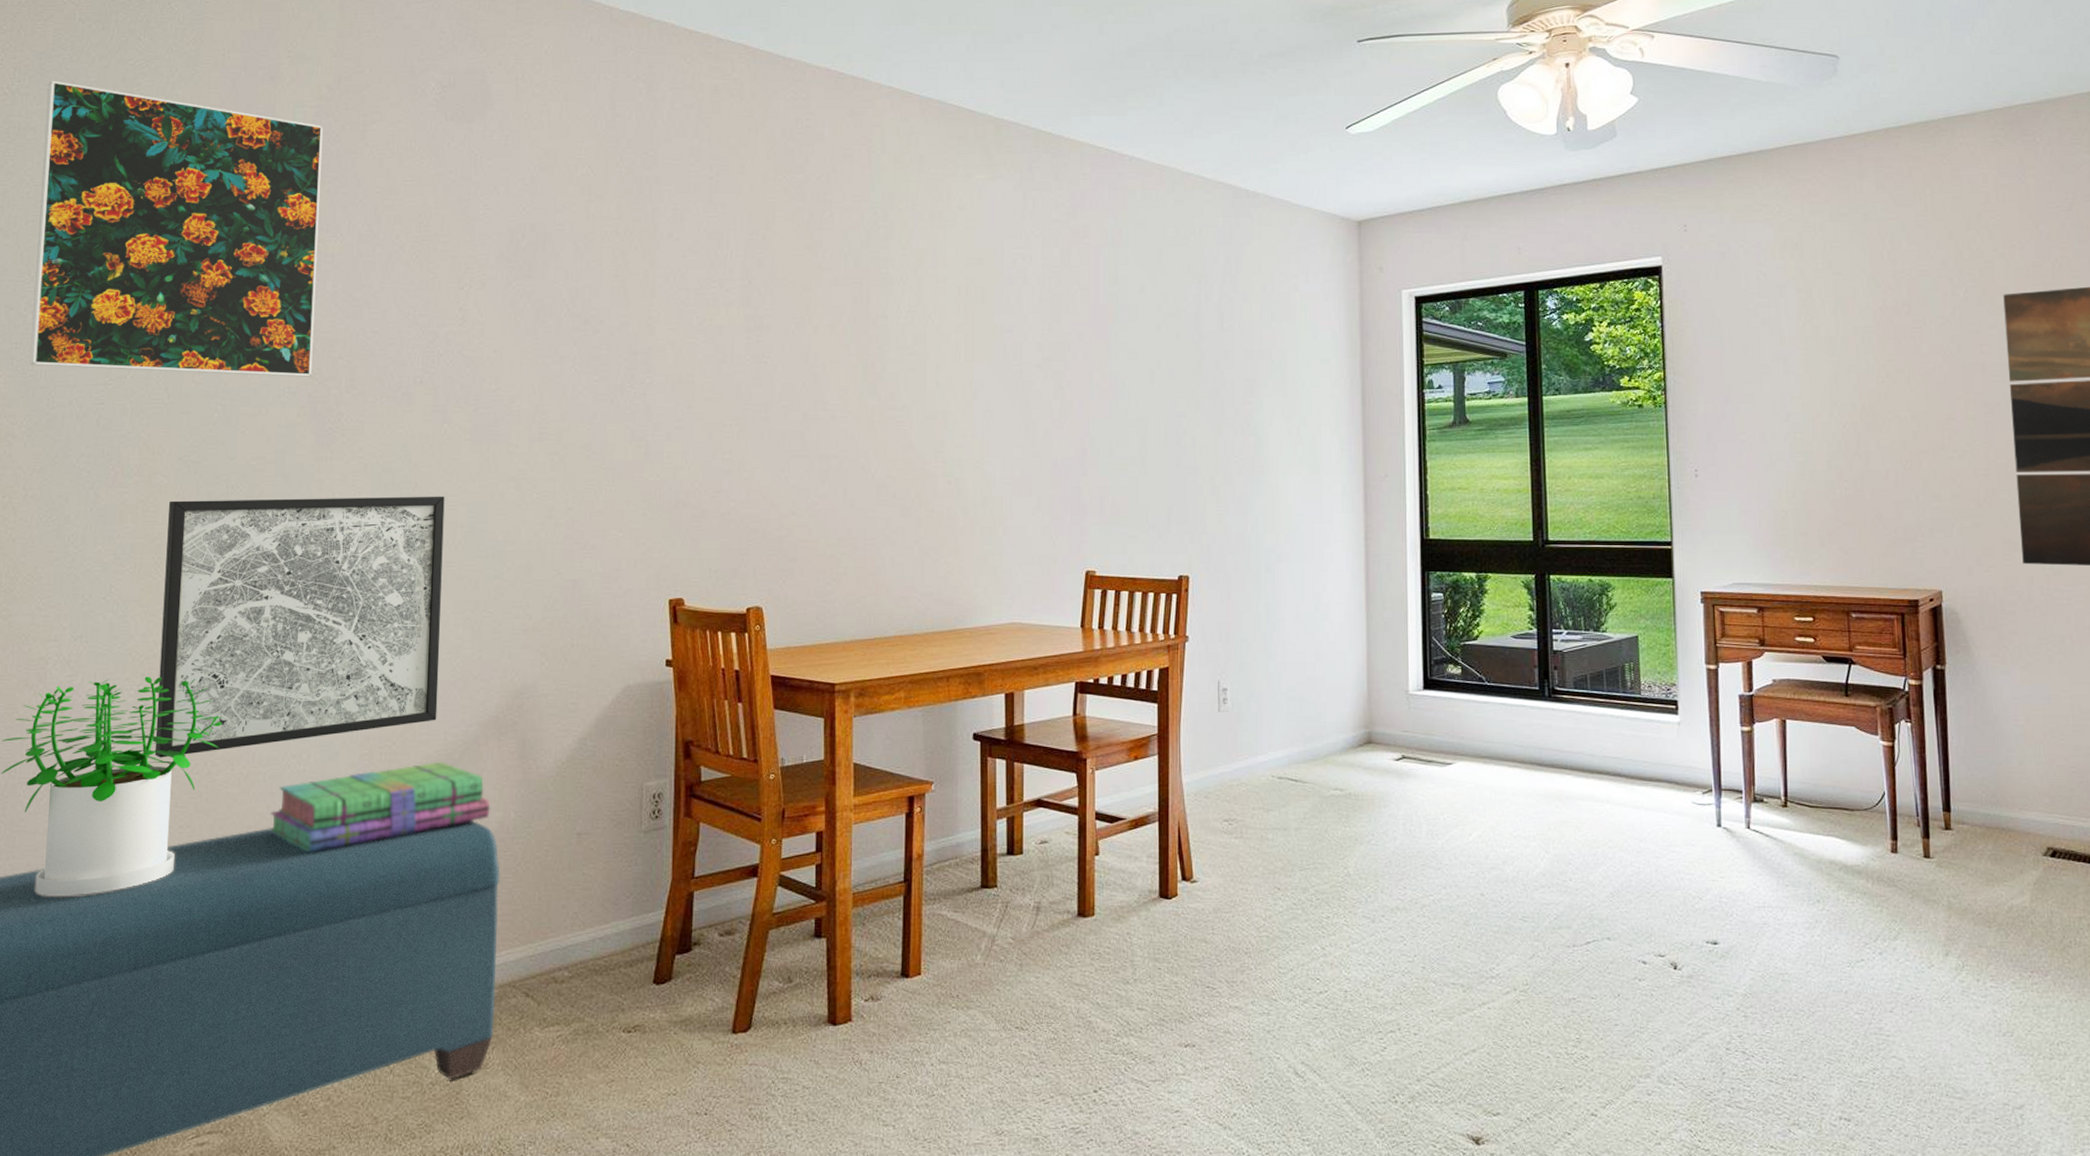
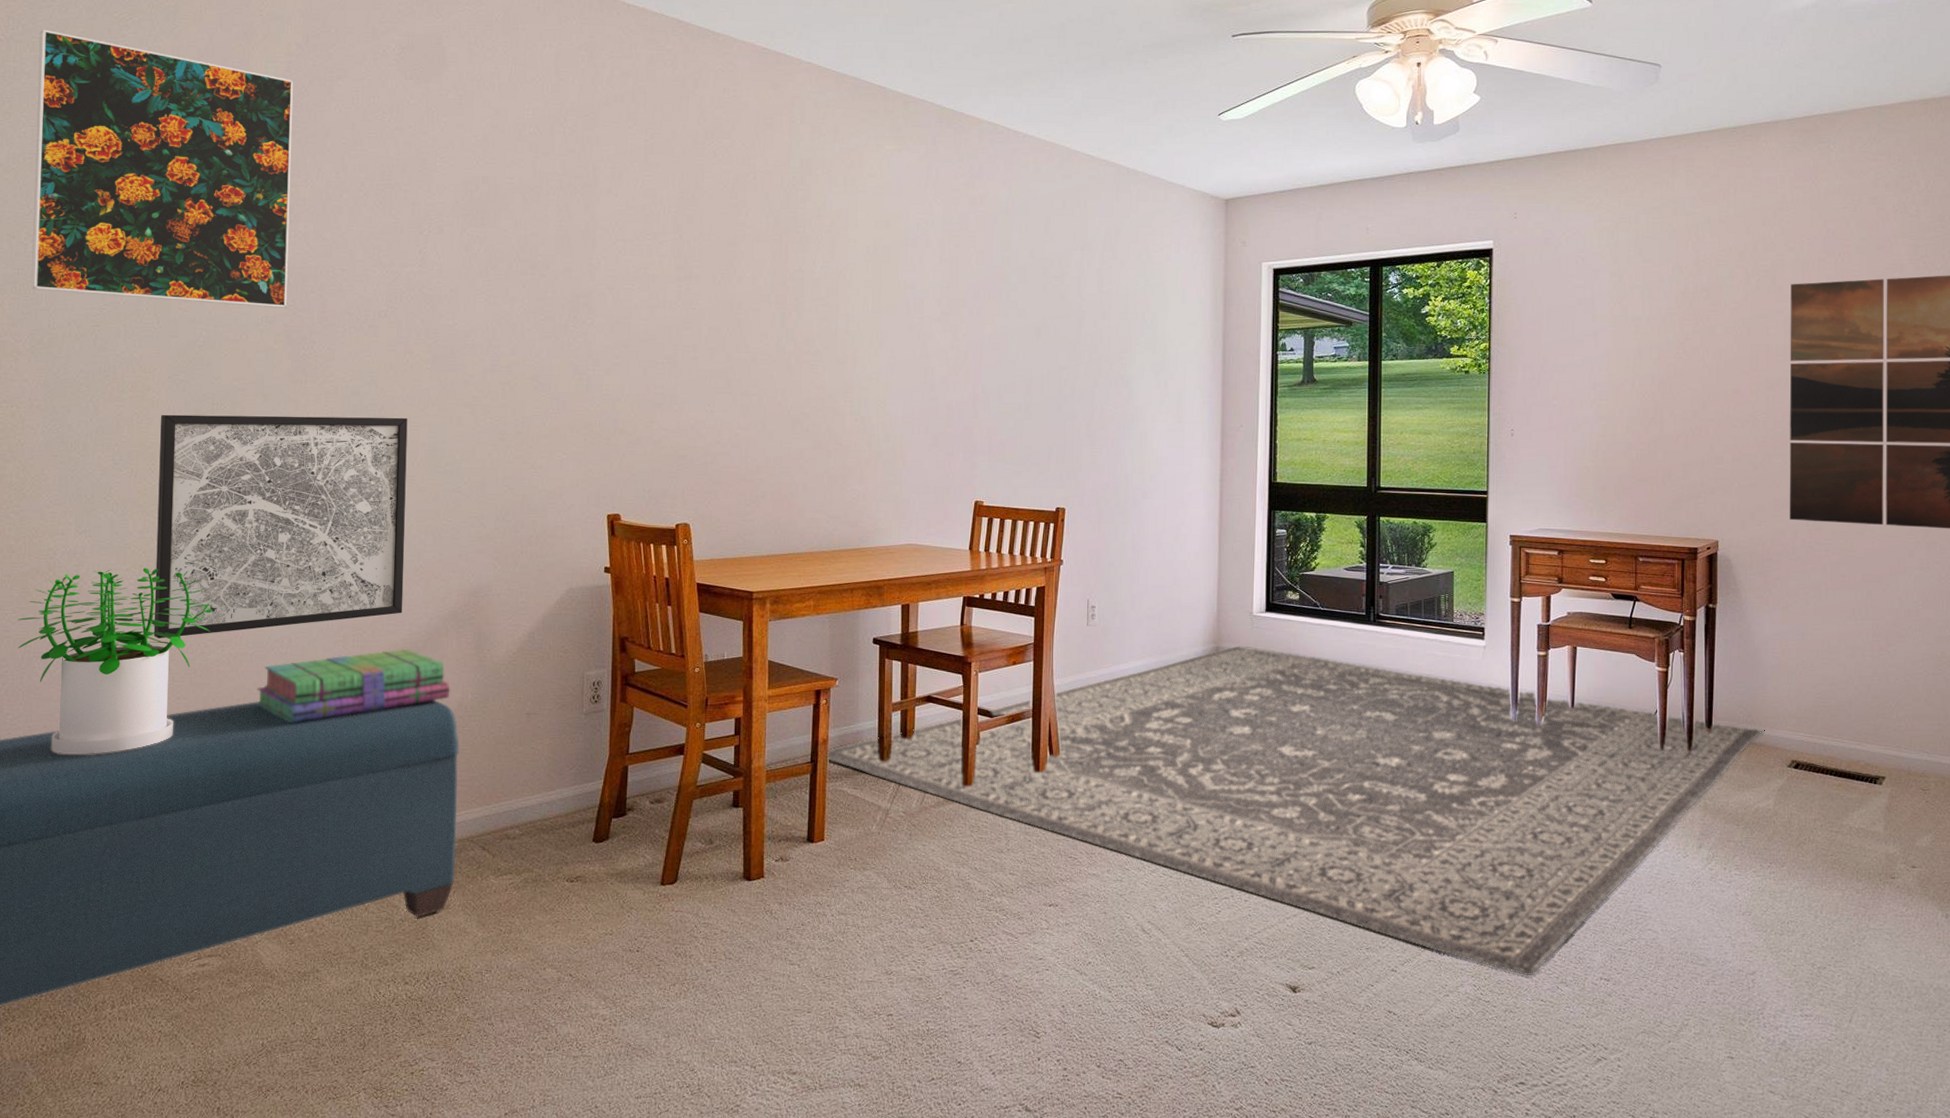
rug: none [923,730,2013,1118] -> present [827,645,1765,976]

